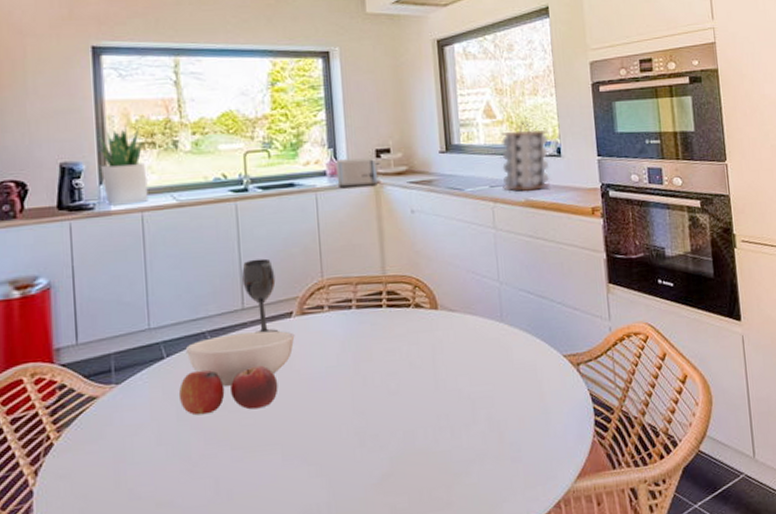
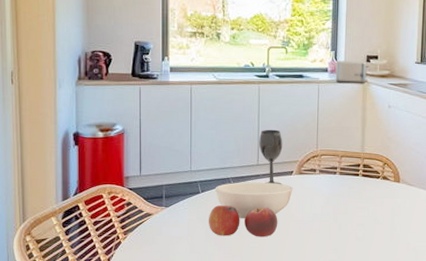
planter: present [98,125,148,206] -> none [163,17,196,78]

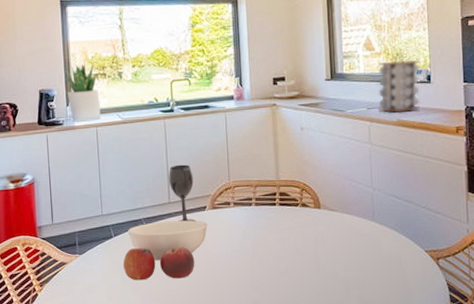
planter: none [163,17,196,78] -> present [65,61,101,122]
toaster: present [335,60,369,84] -> none [241,85,277,110]

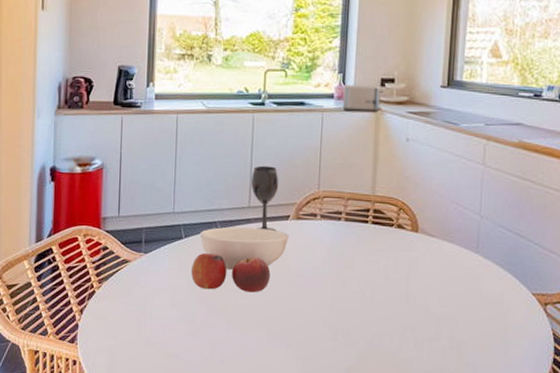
planter: present [65,61,101,122] -> none [149,38,184,107]
toaster: none [241,85,277,110] -> present [342,85,384,113]
spice rack: present [378,52,421,113] -> none [498,63,554,134]

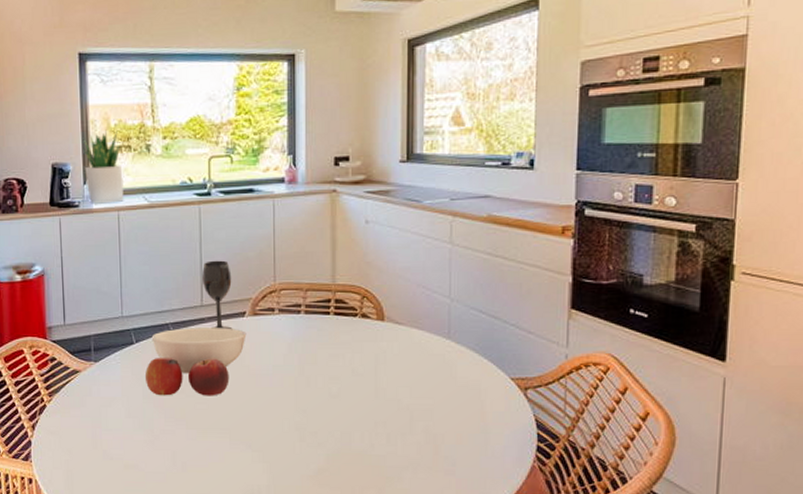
planter: none [149,38,184,107] -> present [83,129,124,204]
toaster: present [342,85,384,113] -> none [294,165,338,196]

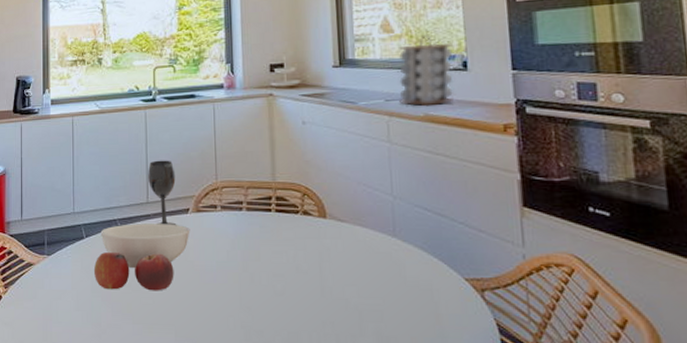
planter: present [83,129,124,204] -> none [43,46,78,111]
spice rack: none [464,128,523,207] -> present [399,34,454,107]

